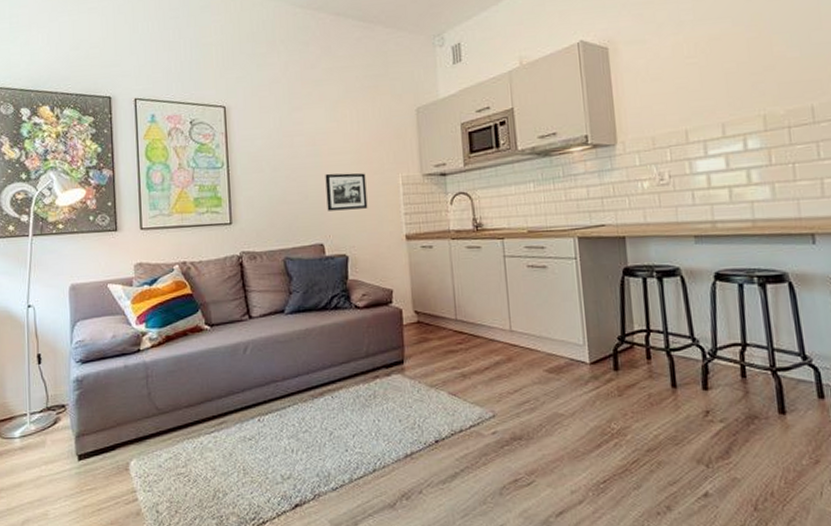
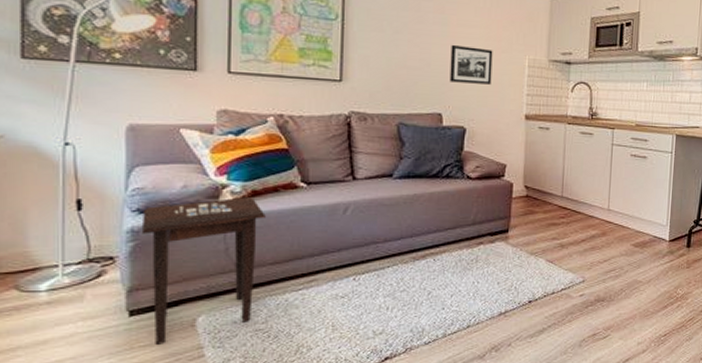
side table: none [83,343,178,488] -> present [141,197,266,345]

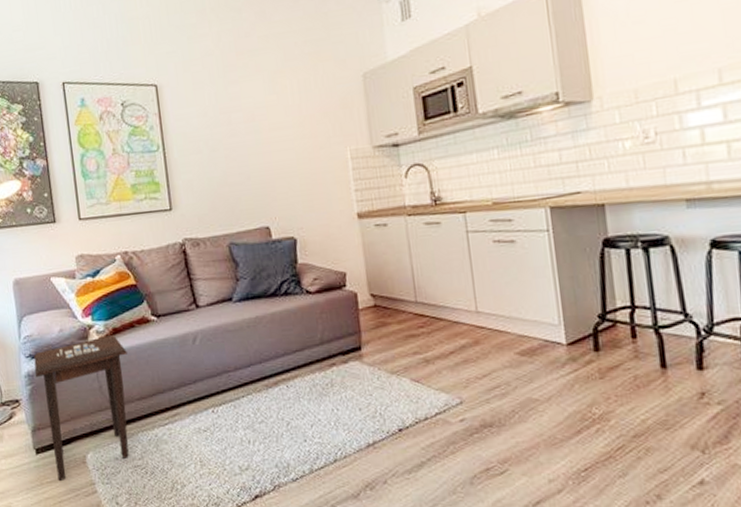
picture frame: present [449,44,493,85] -> none [267,148,315,192]

